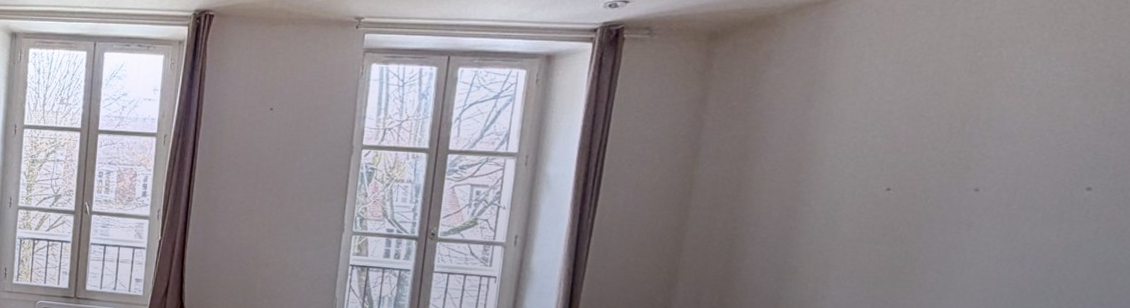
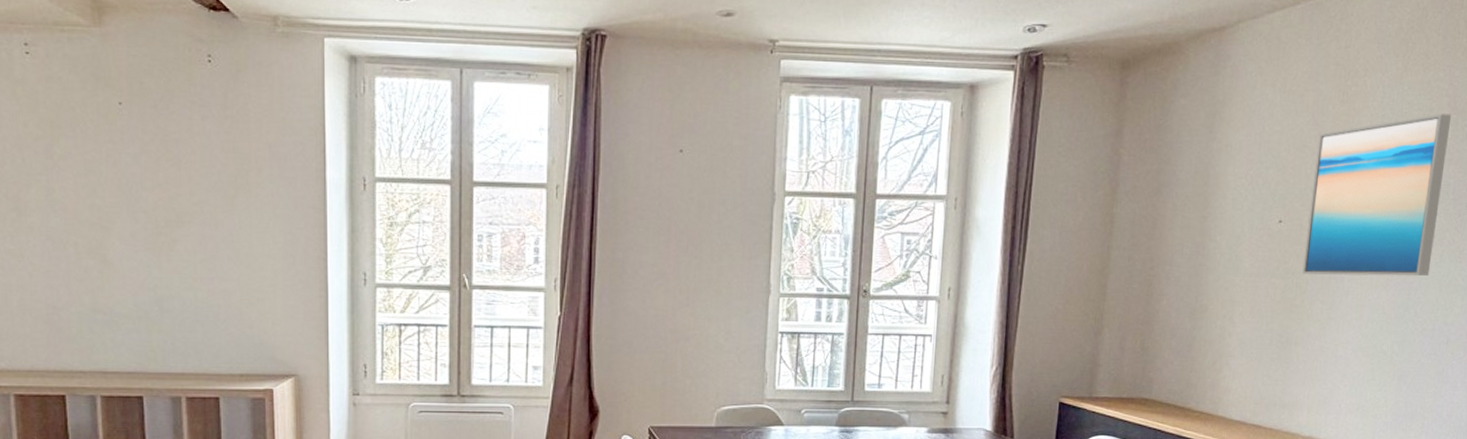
wall art: none [914,85,1115,252] -> present [1302,114,1452,277]

